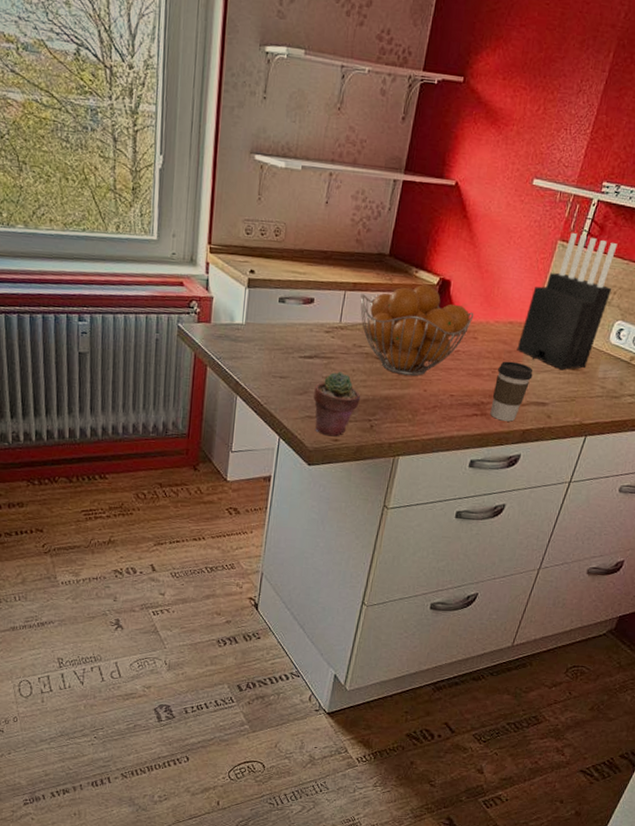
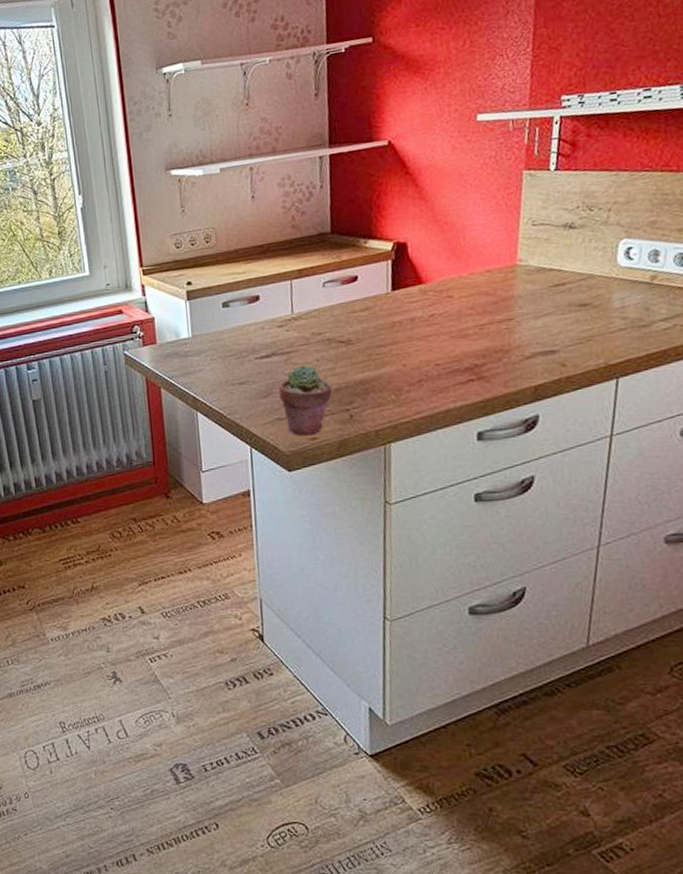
fruit basket: present [360,284,474,376] -> none [309,252,443,354]
coffee cup: present [490,361,534,422] -> none [486,312,531,381]
knife block: present [517,233,618,371] -> none [503,156,605,310]

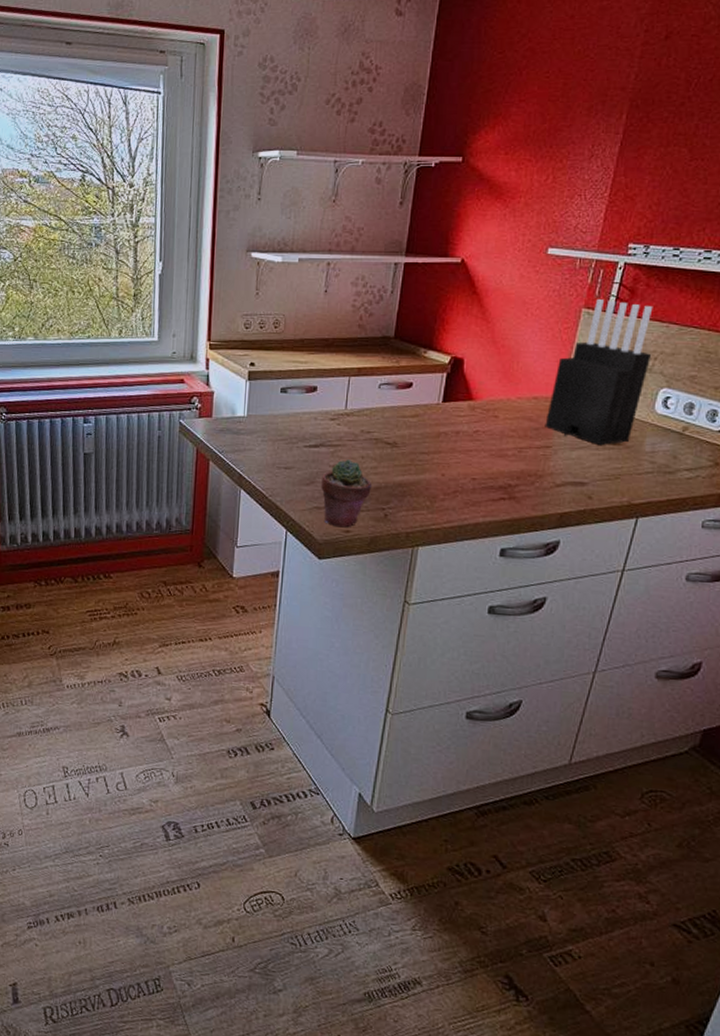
knife block: none [503,156,605,310] -> present [545,299,653,446]

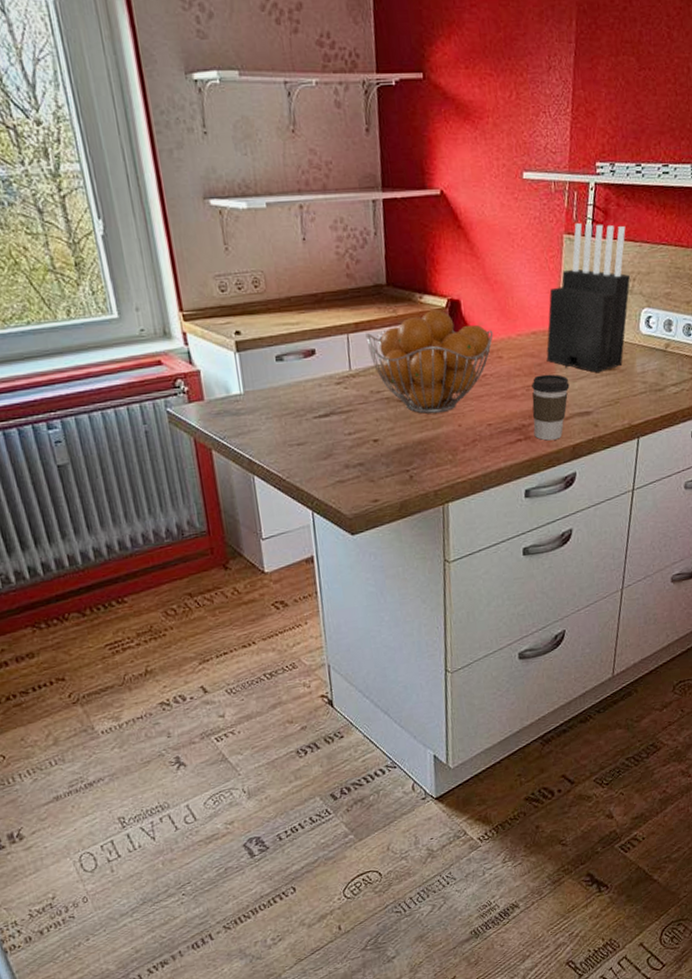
potted succulent: present [321,459,373,528] -> none [338,424,393,498]
fruit basket: none [366,364,493,461] -> present [365,308,494,414]
coffee cup: none [519,439,567,505] -> present [532,374,570,441]

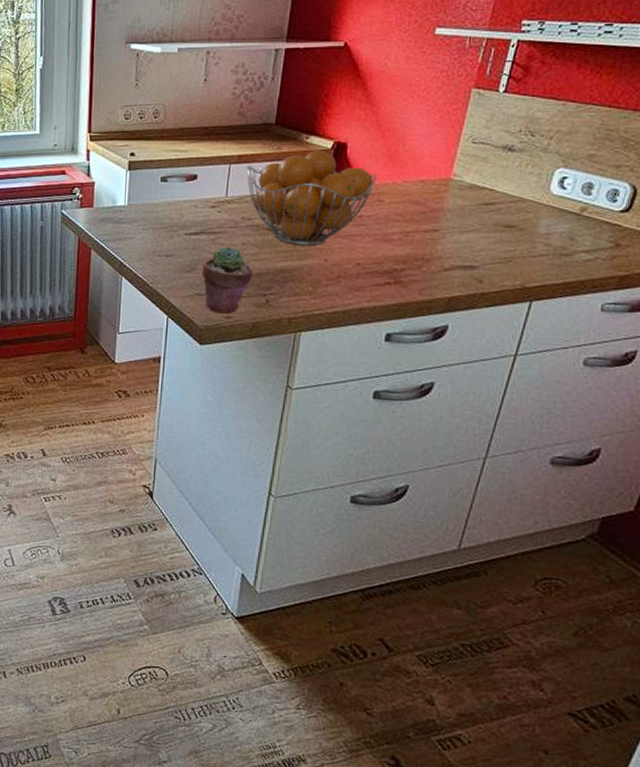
potted succulent: none [338,424,393,498] -> present [202,246,254,314]
coffee cup: present [532,374,570,441] -> none [406,223,455,289]
knife block: present [546,223,631,373] -> none [432,79,549,229]

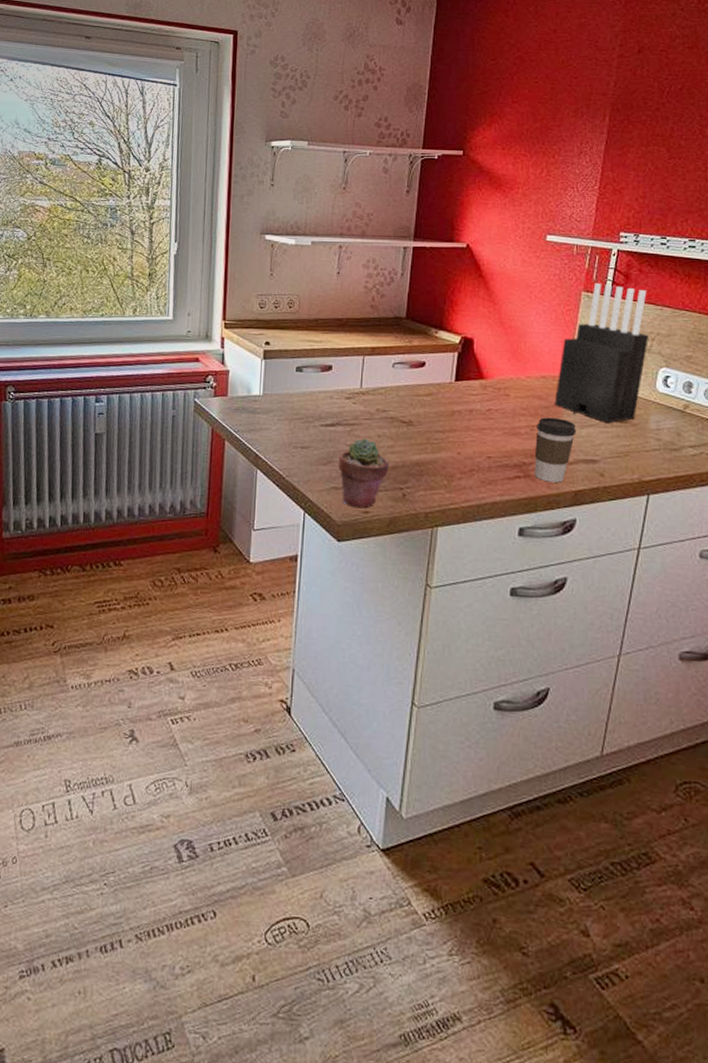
fruit basket: present [247,149,377,246] -> none [380,343,502,439]
coffee cup: none [406,223,455,289] -> present [534,417,576,483]
knife block: none [432,79,549,229] -> present [554,283,650,424]

